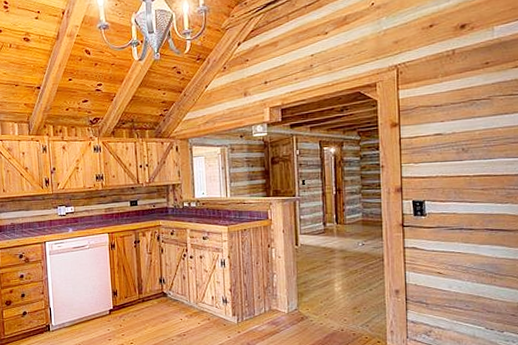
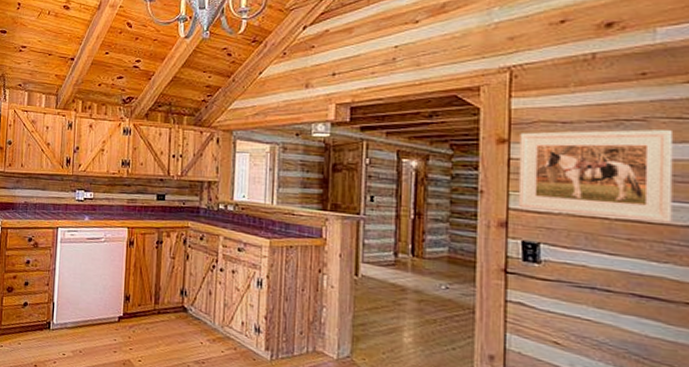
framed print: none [406,105,509,176] -> present [518,129,674,222]

